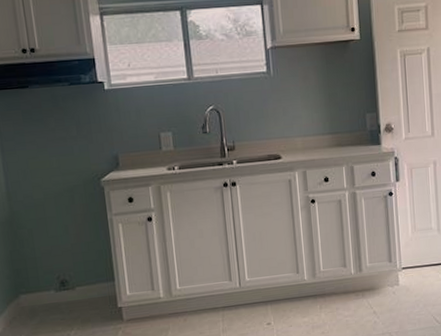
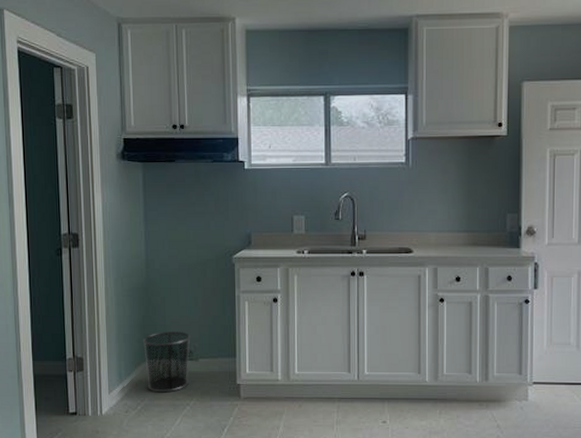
waste bin: none [12,262,67,327] -> present [142,332,191,393]

